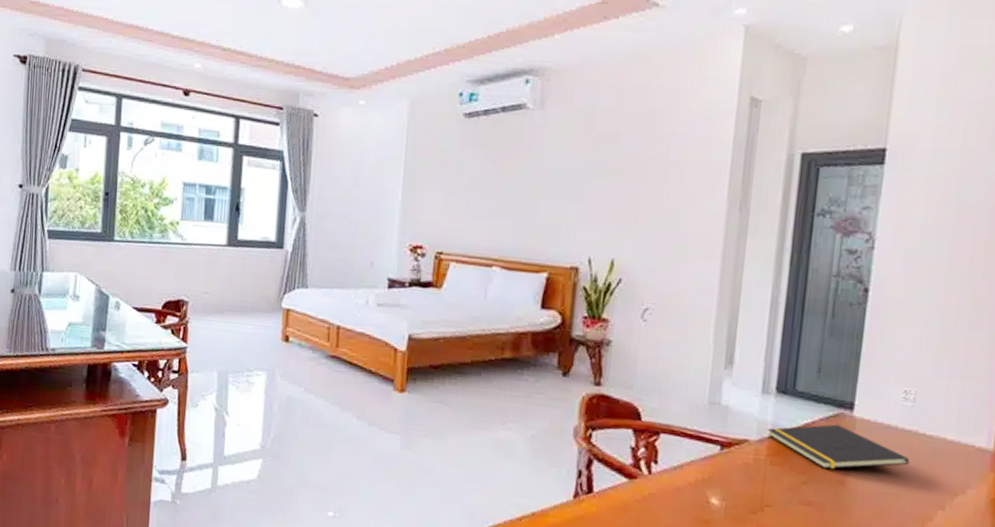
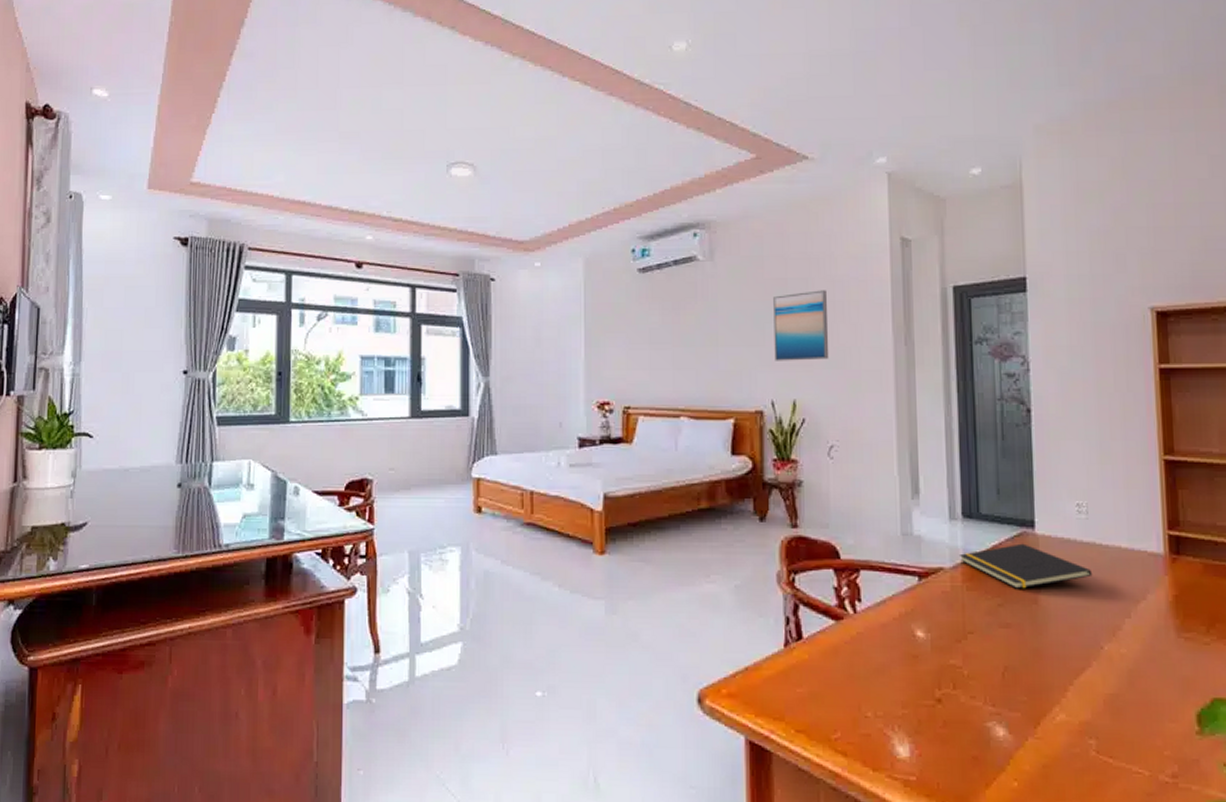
wall art: none [597,147,661,220] -> present [773,290,829,361]

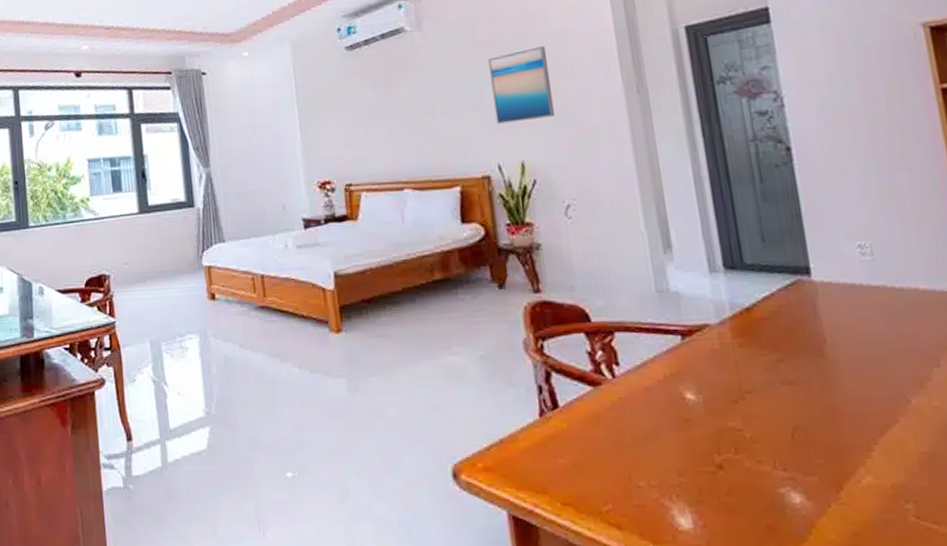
notepad: present [958,543,1093,589] -> none [724,292,888,342]

